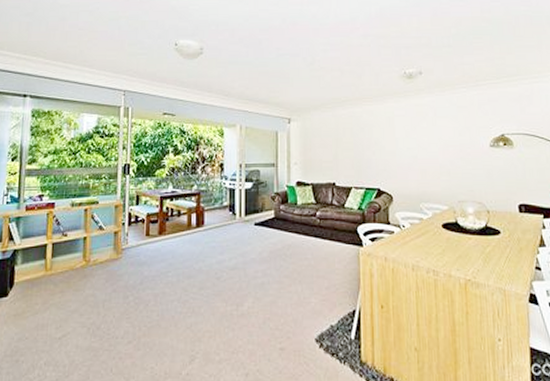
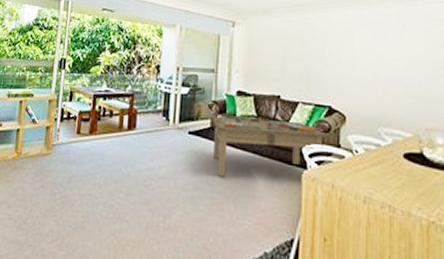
coffee table: none [275,206,379,262] -> present [211,117,328,177]

